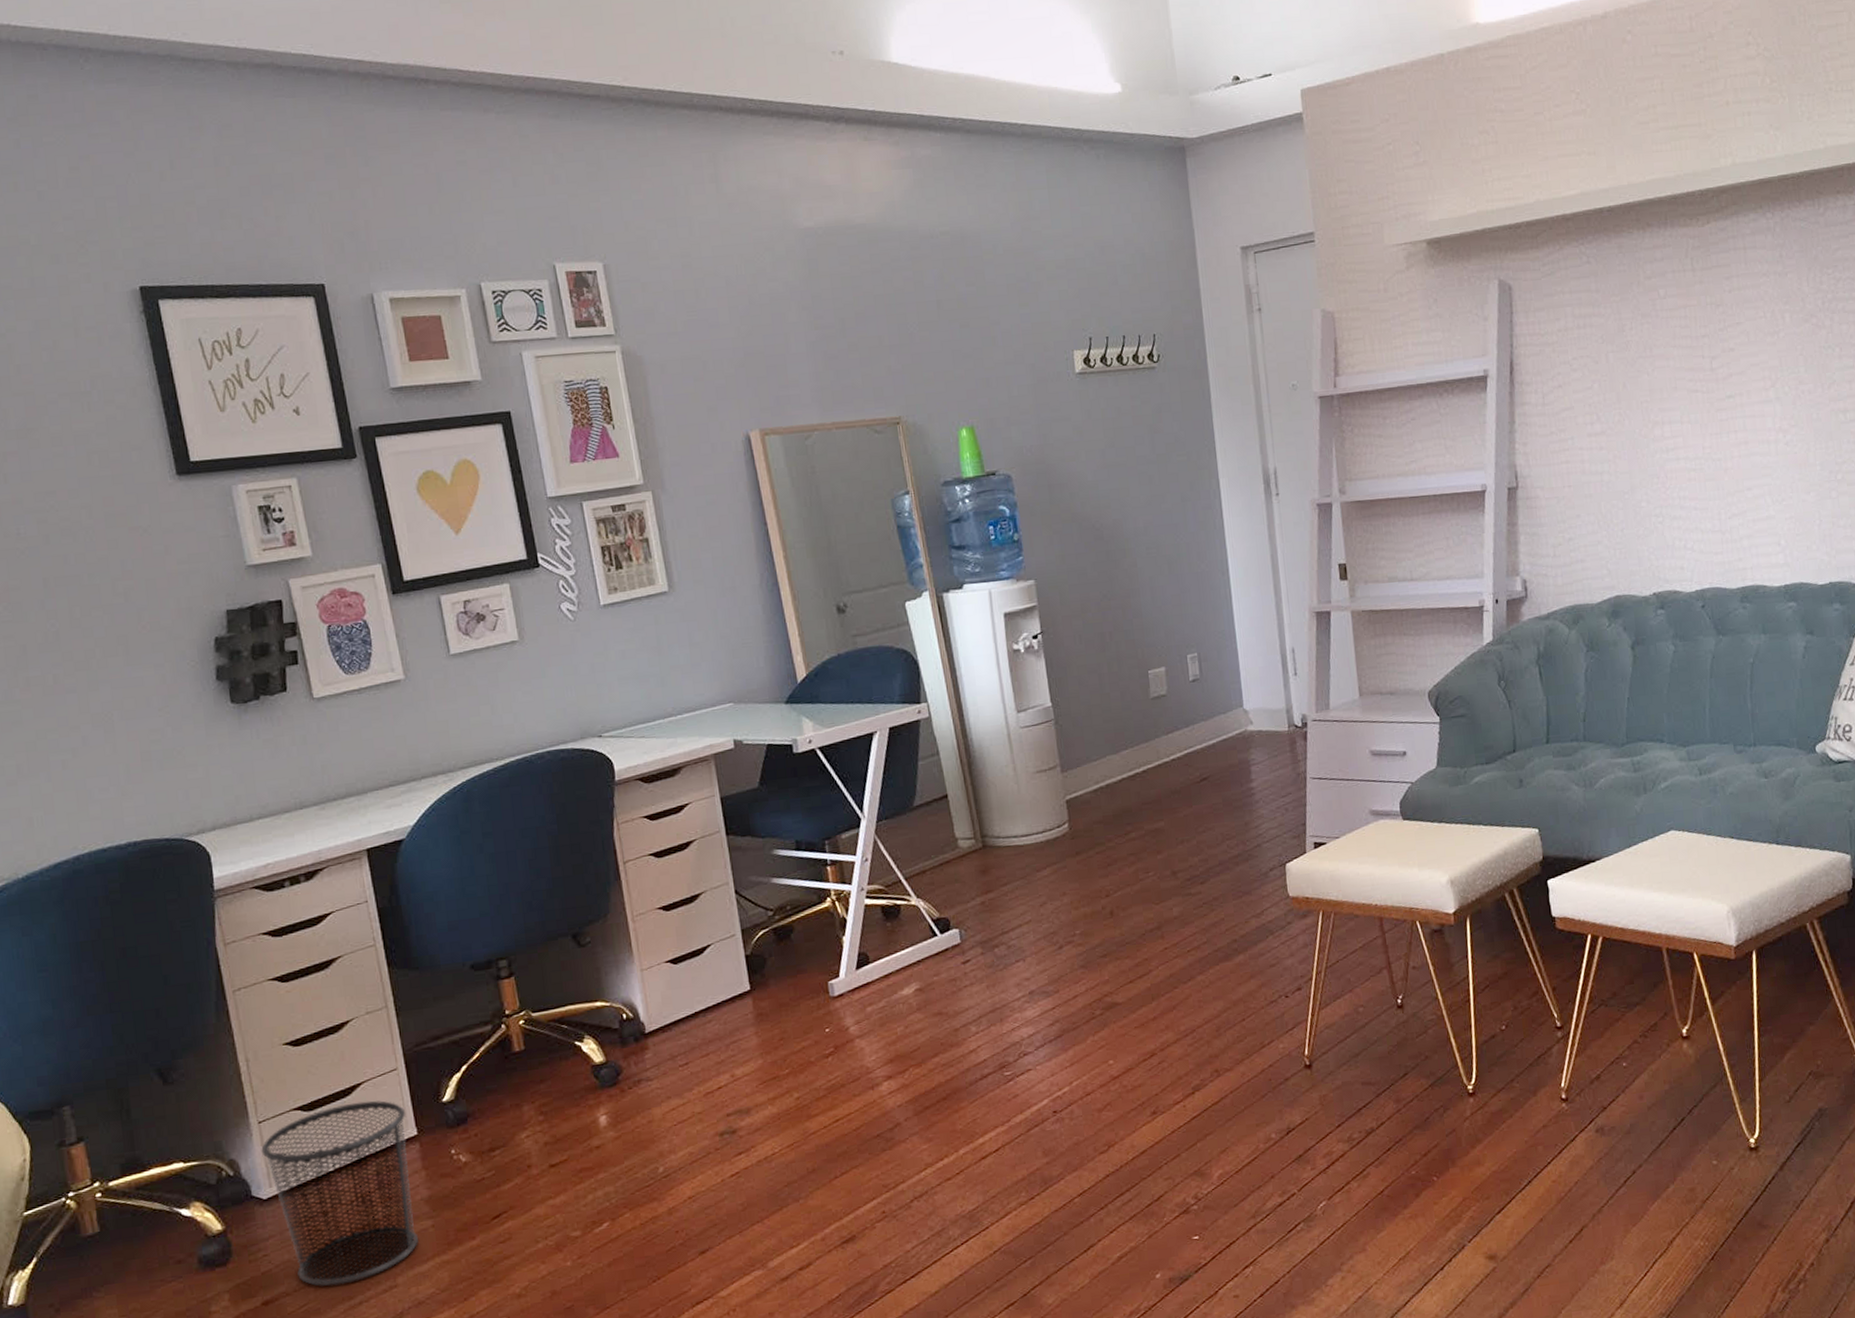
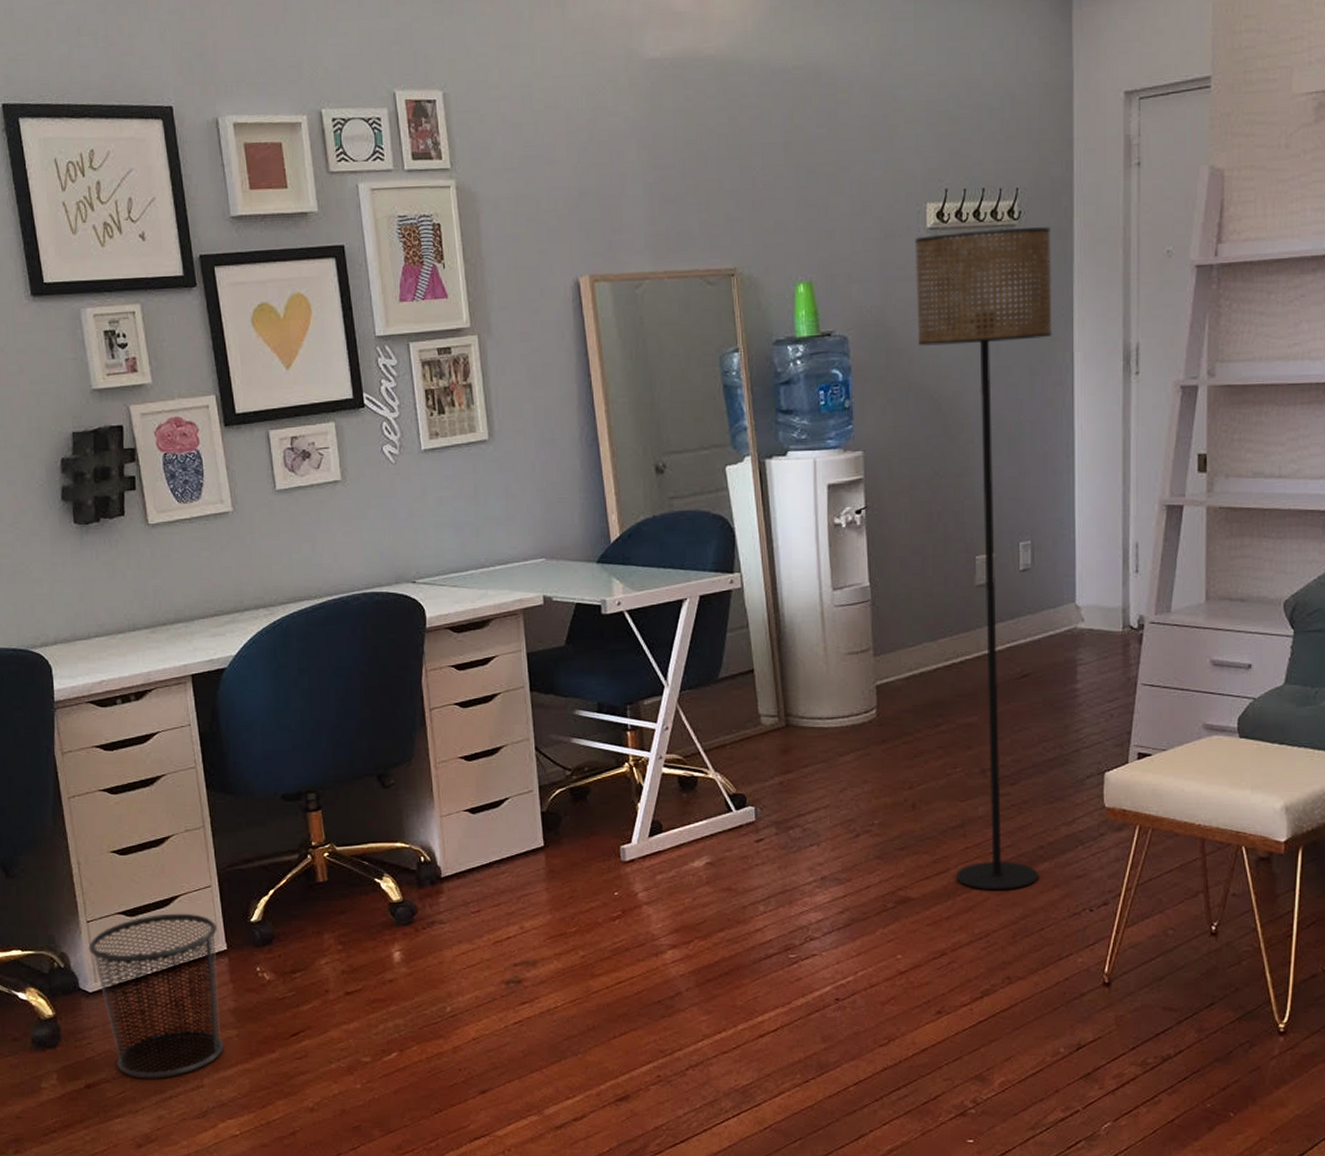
floor lamp: none [1065,368,1235,988] -> present [914,227,1053,891]

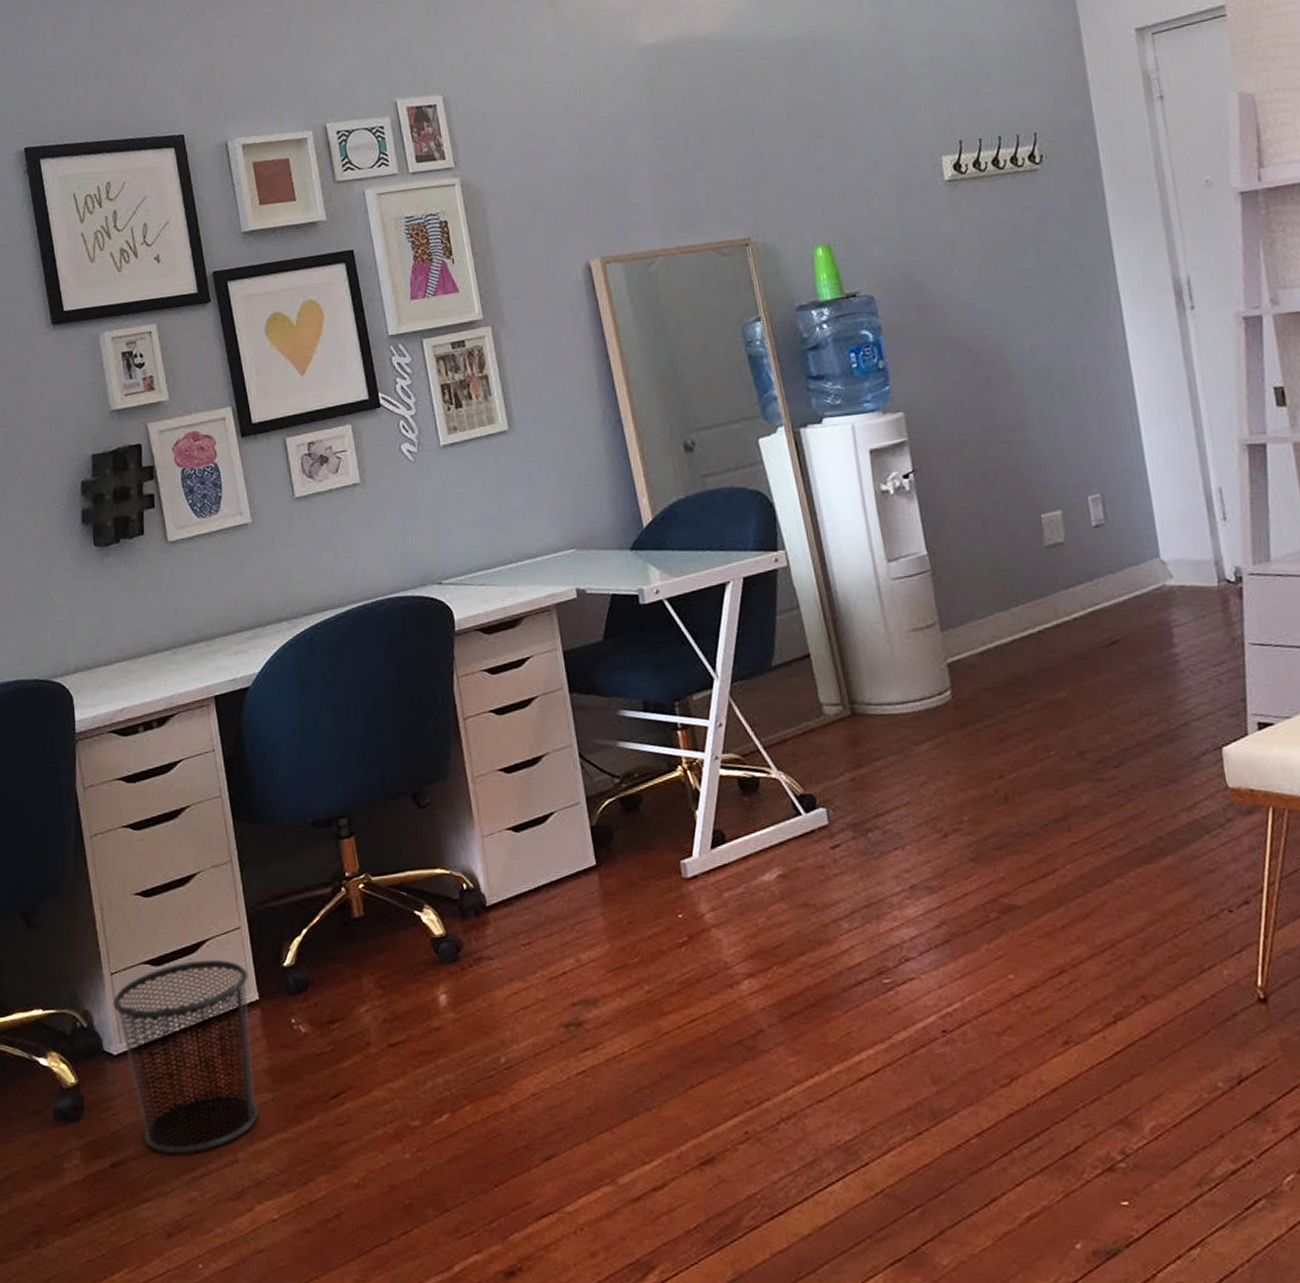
floor lamp: present [914,227,1053,891] -> none [933,168,1162,893]

